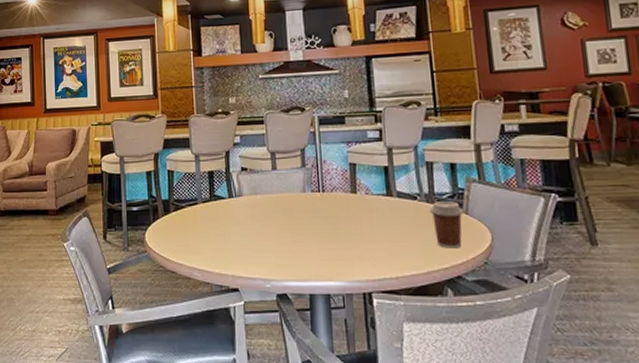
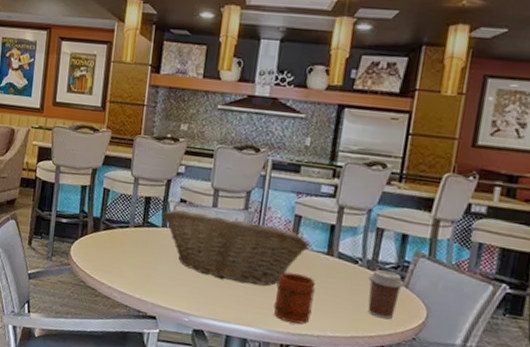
fruit basket: none [227,176,369,239] -> present [163,209,309,286]
mug: none [347,220,385,269] -> present [273,272,316,324]

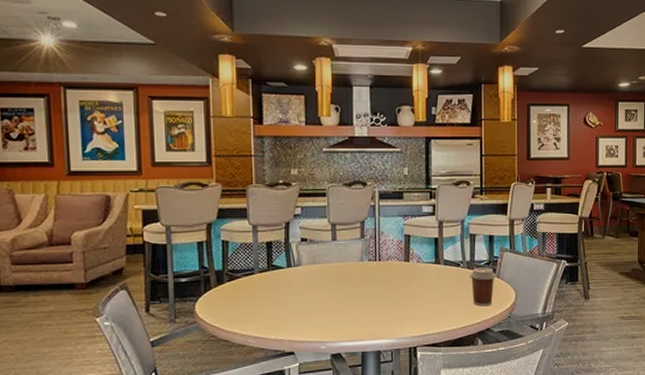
fruit basket: present [163,209,309,286] -> none [286,247,420,304]
mug: present [273,272,316,324] -> none [399,285,430,327]

